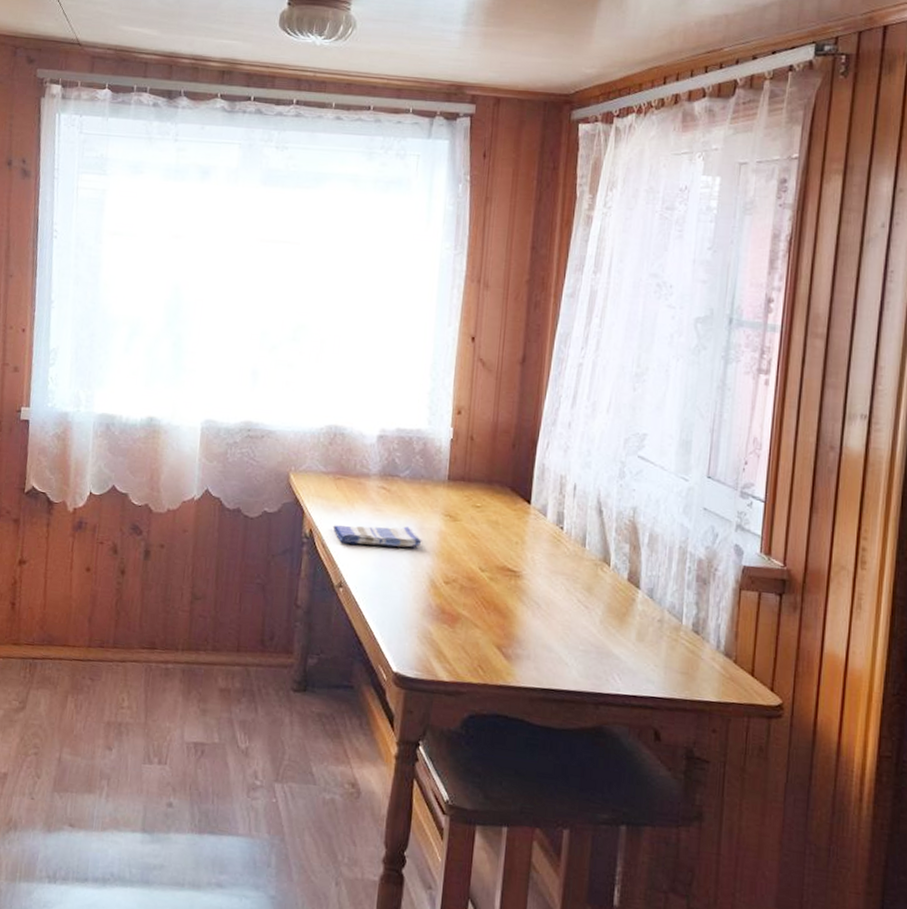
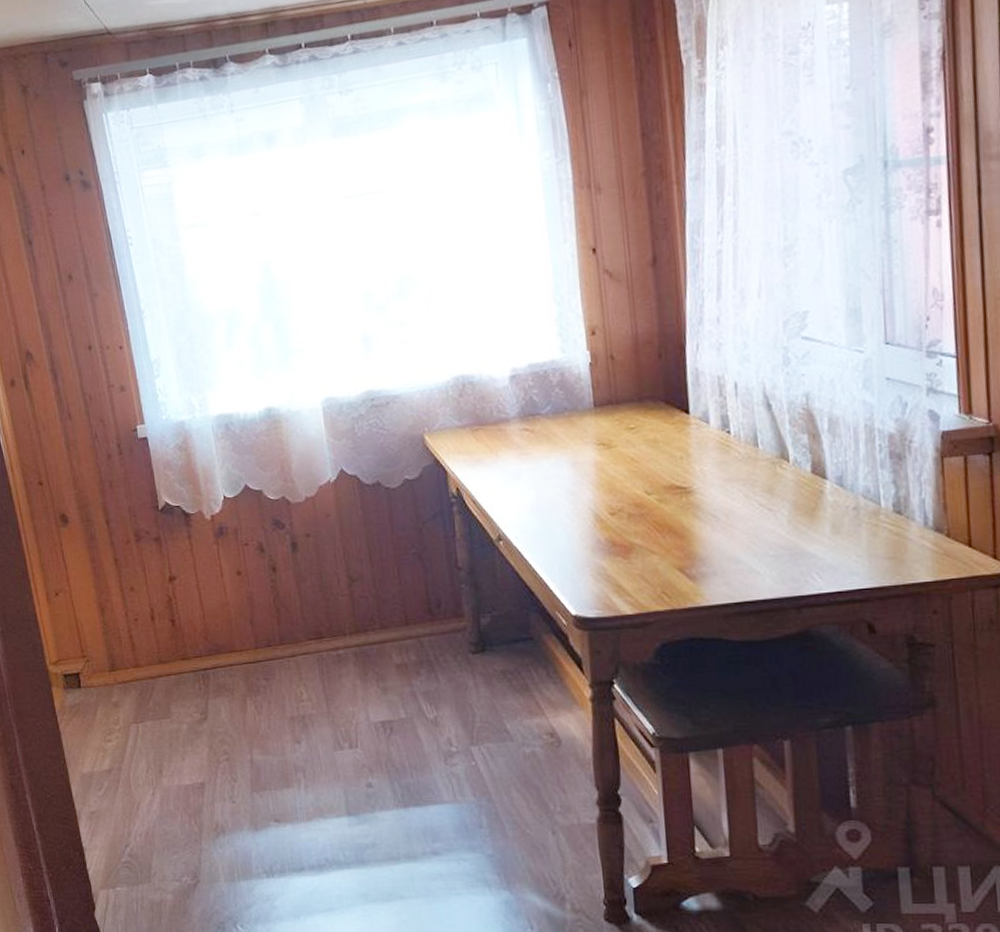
dish towel: present [333,525,422,548] -> none [480,464,578,495]

